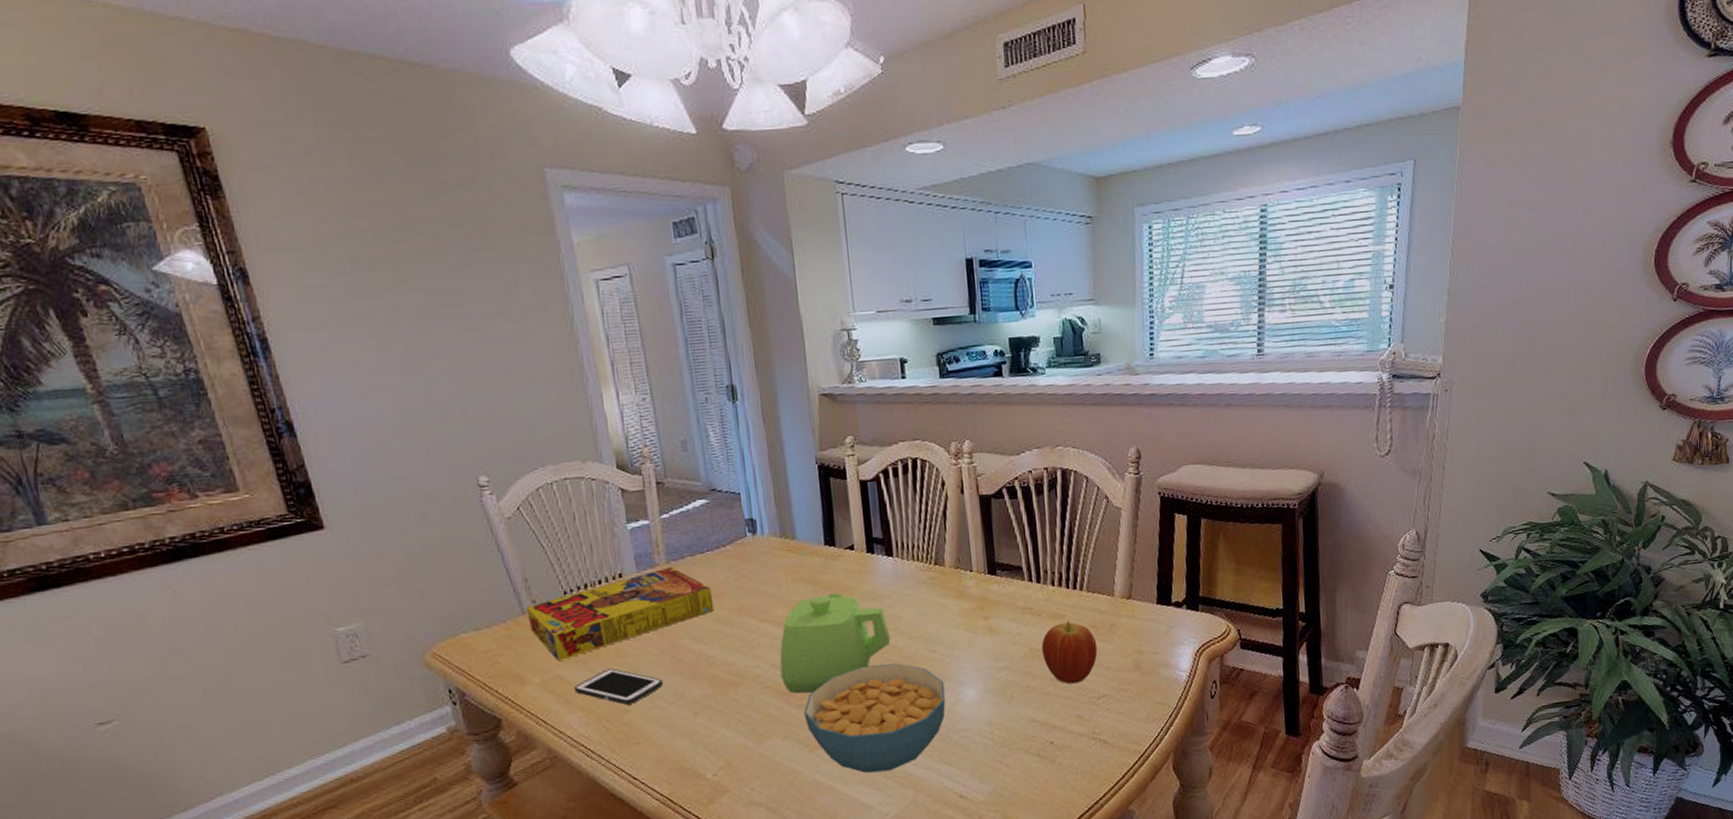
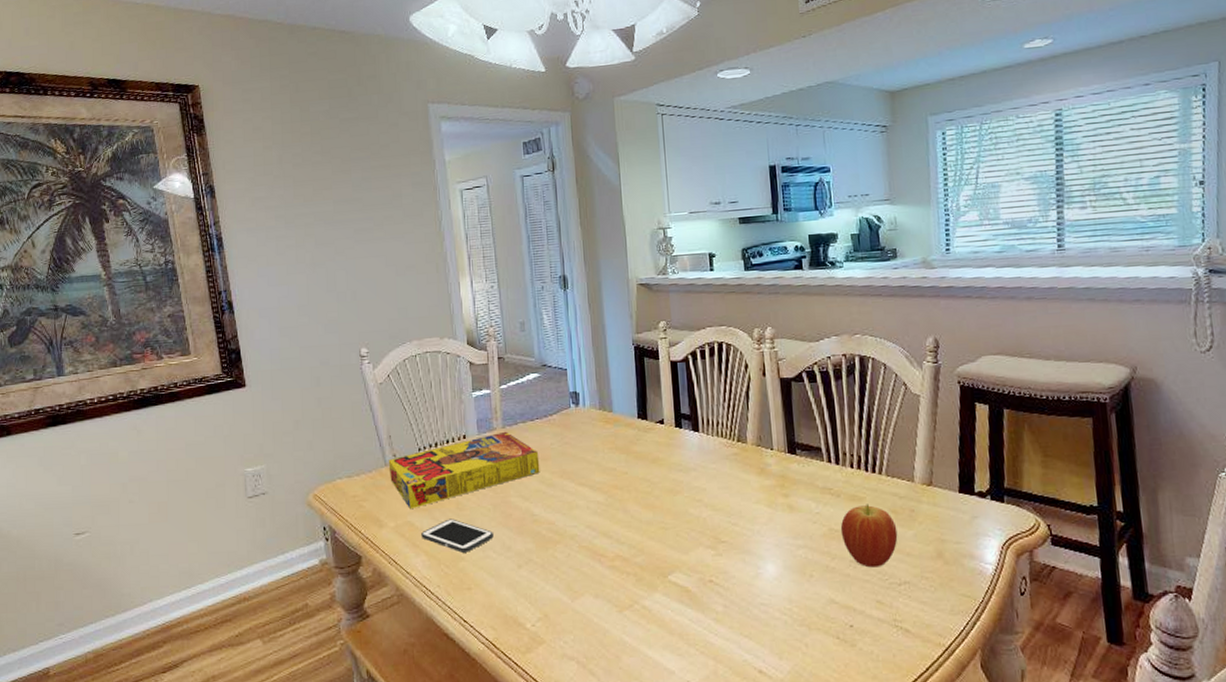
teapot: present [779,592,891,694] -> none [594,463,695,556]
cereal bowl: present [804,663,946,774] -> none [614,533,747,639]

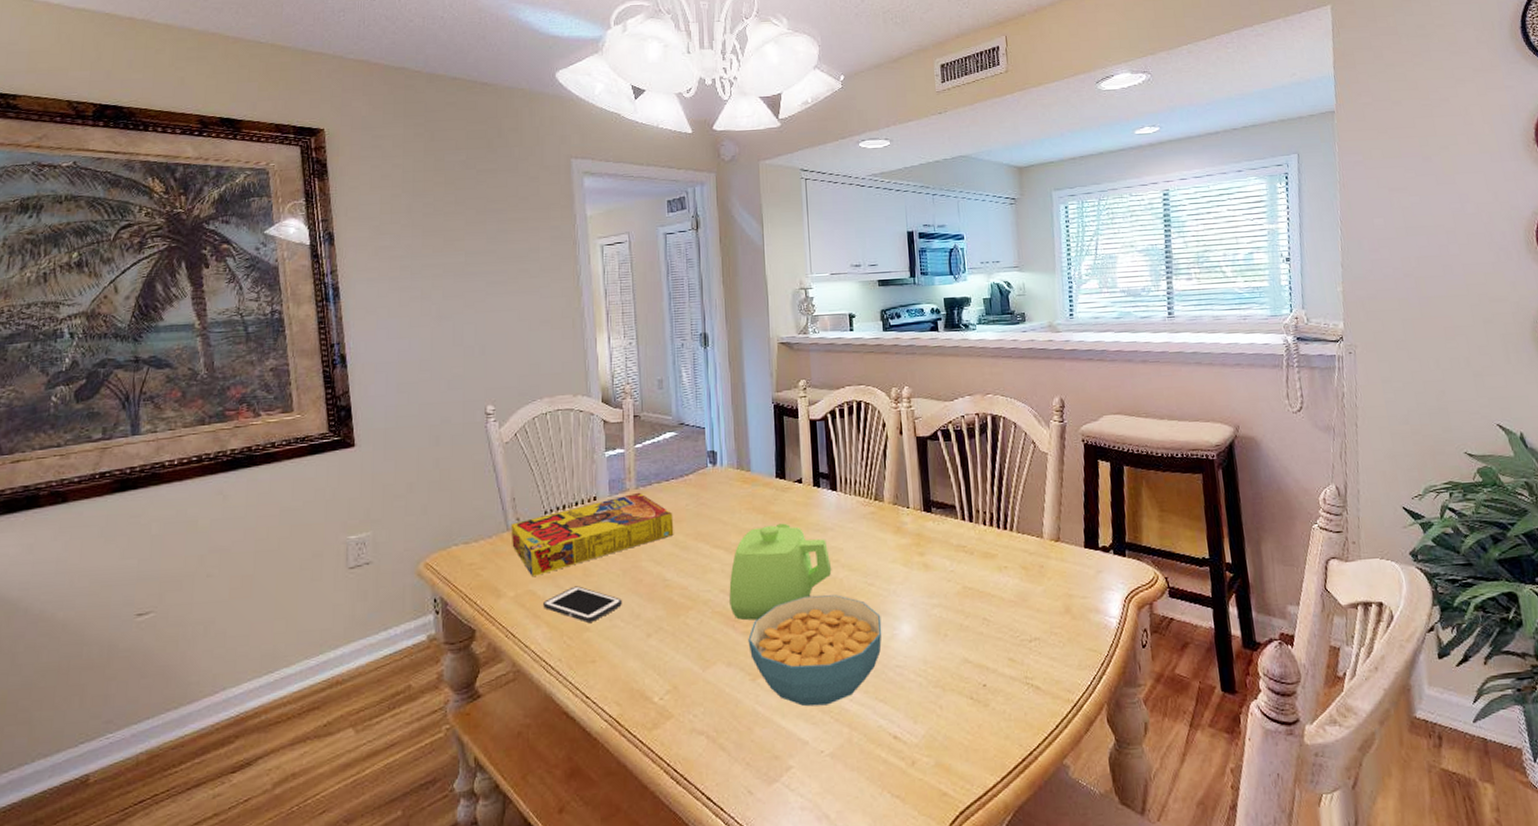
teapot: none [594,463,695,556] -> present [729,523,832,621]
cereal bowl: none [614,533,747,639] -> present [748,595,882,707]
fruit: present [840,504,898,568] -> none [973,561,1028,625]

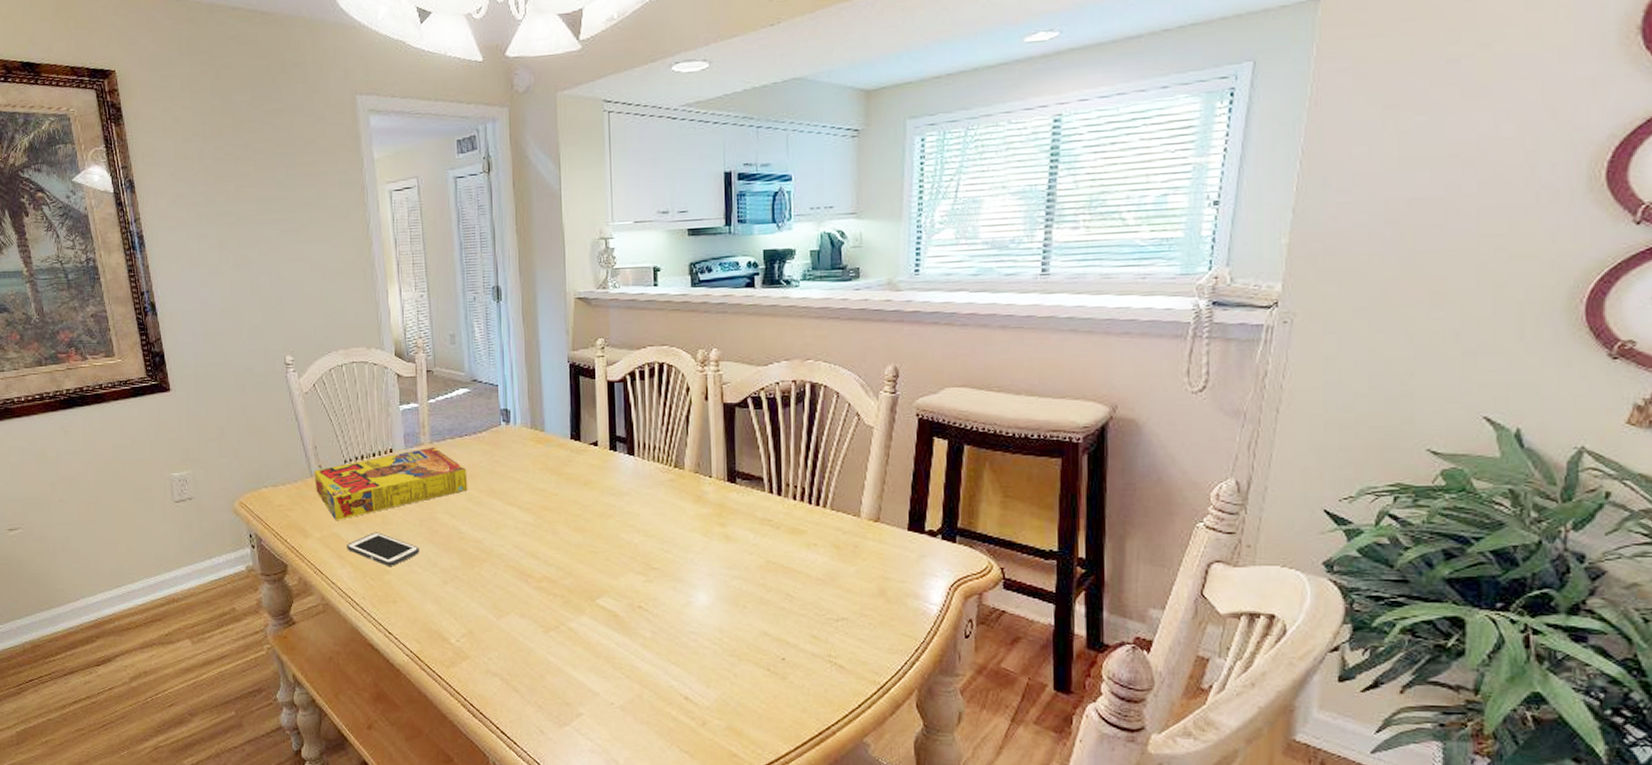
teapot: present [729,523,832,621] -> none [522,485,627,577]
cereal bowl: present [748,595,882,707] -> none [541,557,677,662]

